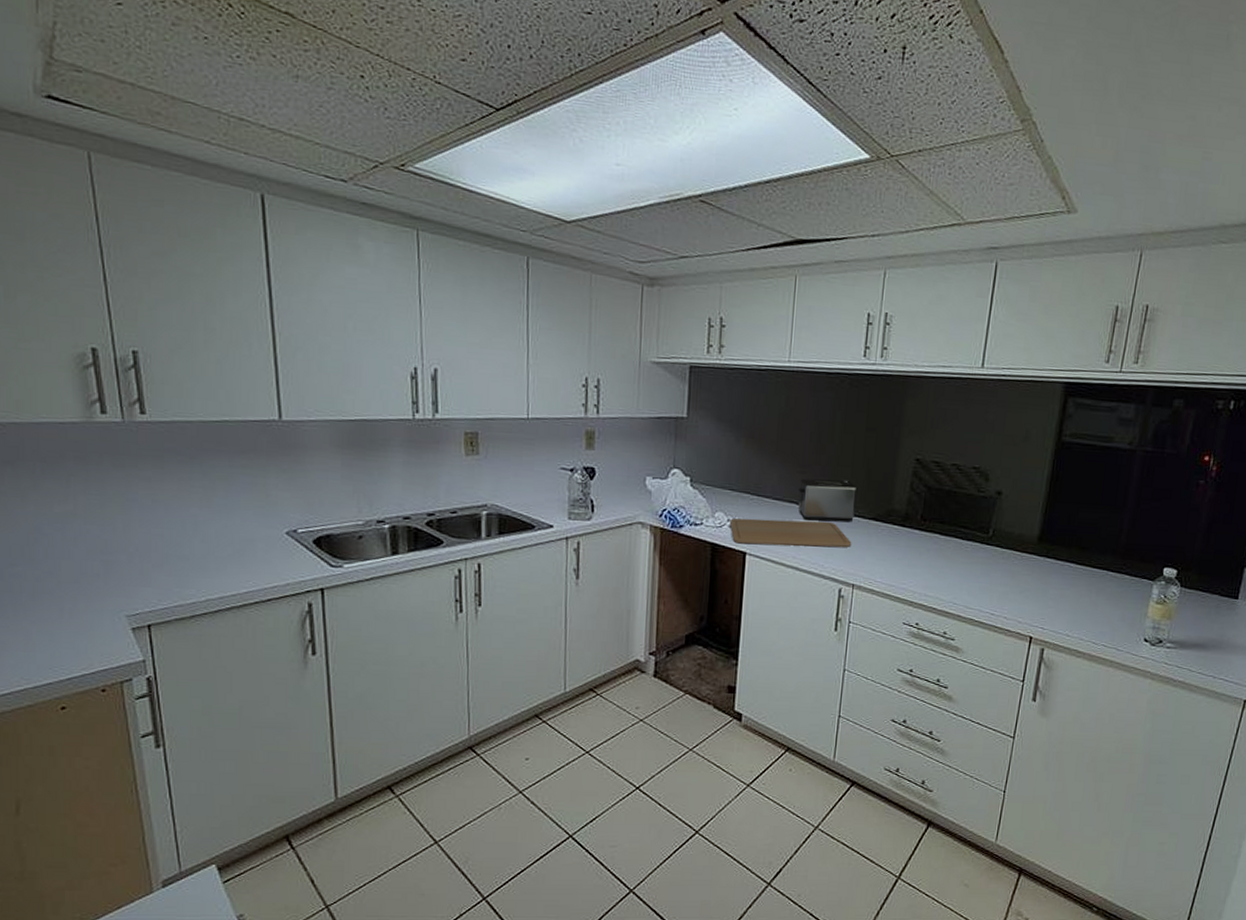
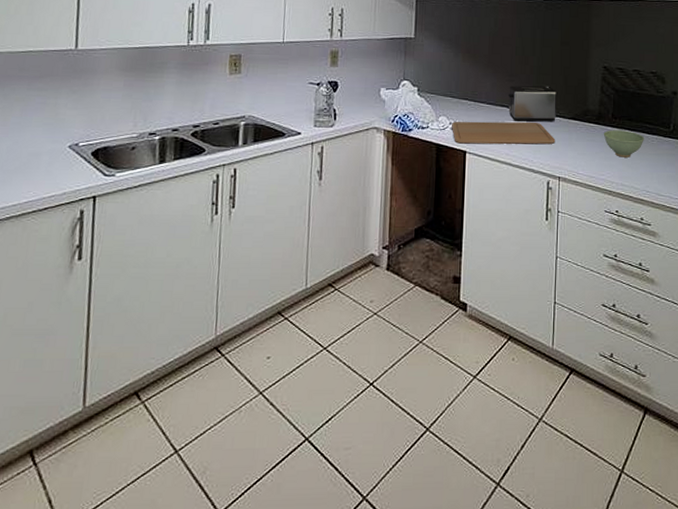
bowl: none [908,533,957,565] -> present [603,130,644,158]

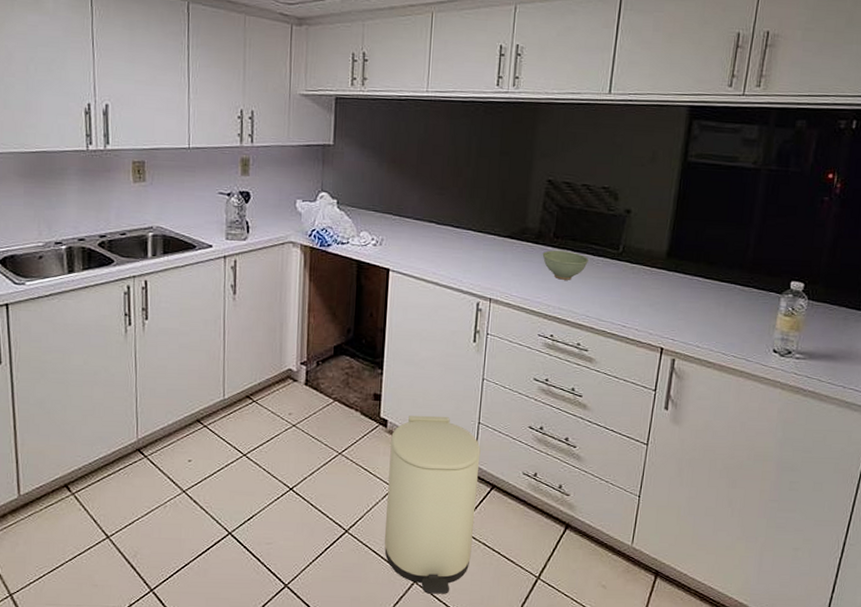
chopping board: present [452,121,556,145] -> none [374,237,489,264]
pedal bin: none [466,297,558,498] -> present [384,415,481,594]
toaster: present [508,86,558,122] -> none [437,200,493,240]

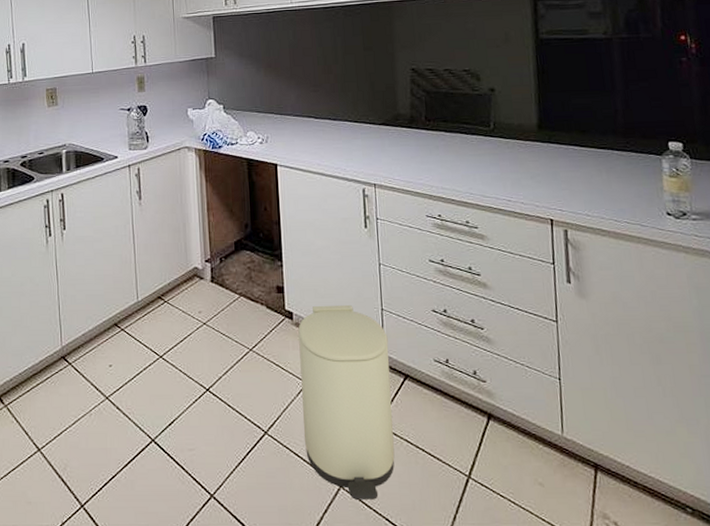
bowl: present [542,250,588,280] -> none [417,132,463,160]

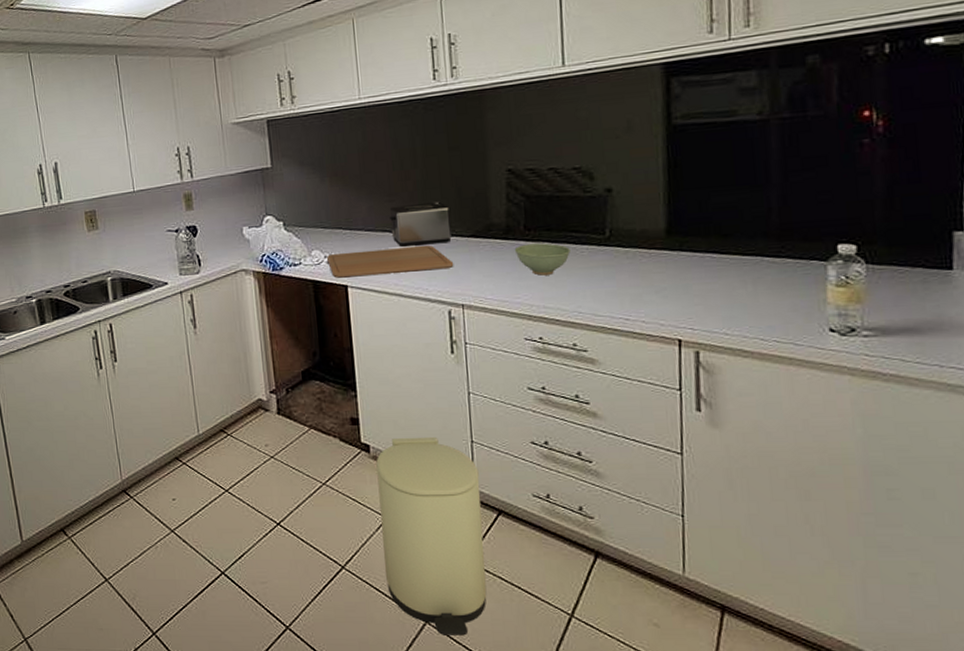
chopping board: none [260,130,368,157] -> present [327,245,454,278]
toaster: none [314,94,366,131] -> present [389,202,452,247]
bowl: none [417,132,463,160] -> present [514,243,570,276]

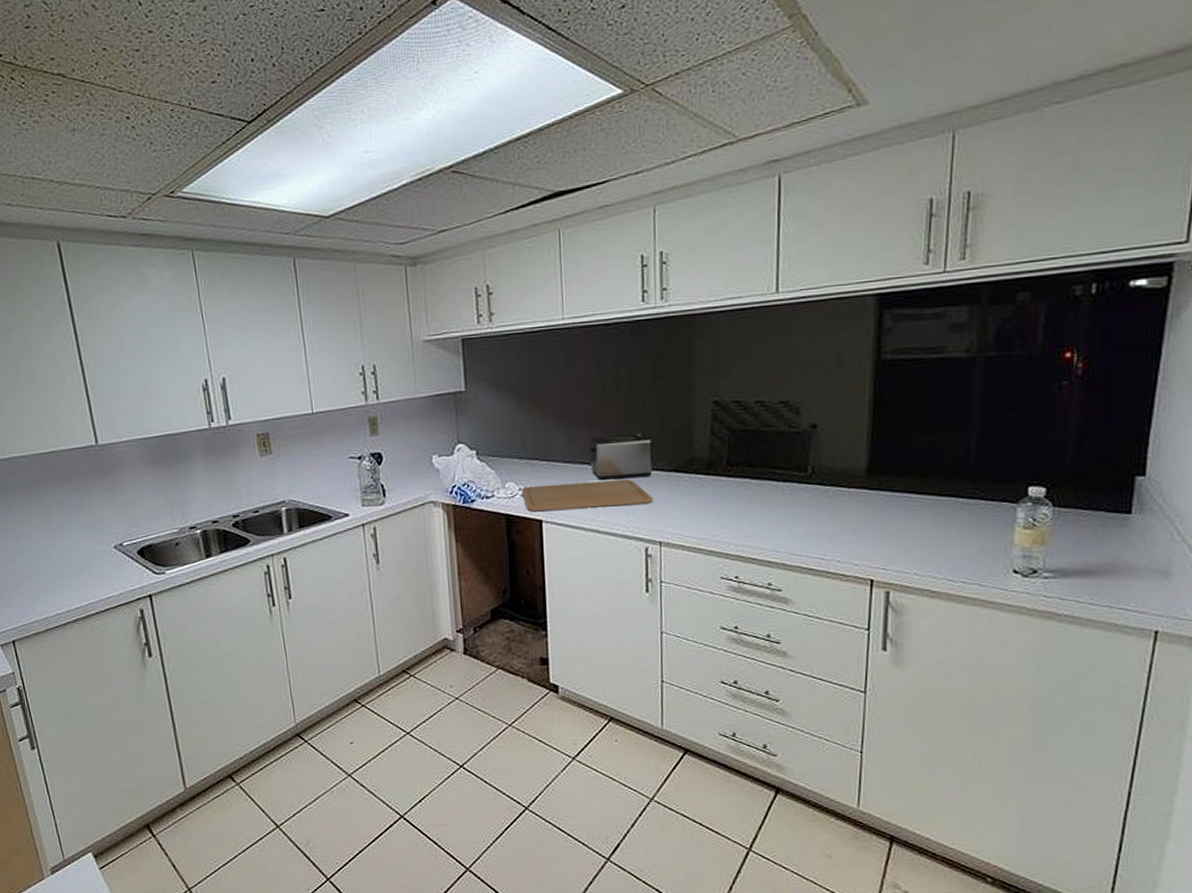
pedal bin: present [376,436,487,636] -> none [564,676,669,872]
bowl: present [514,243,570,276] -> none [715,479,771,513]

